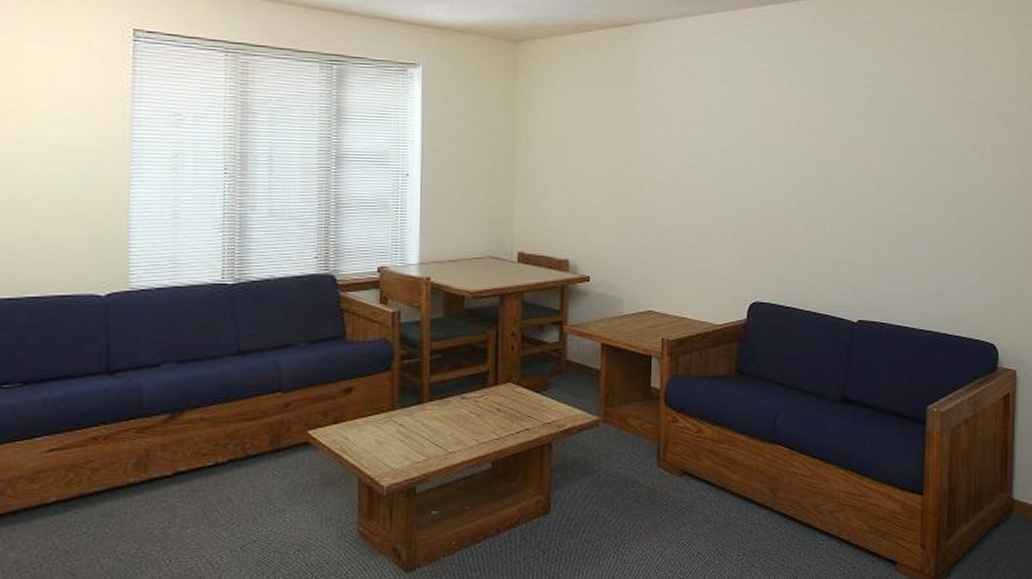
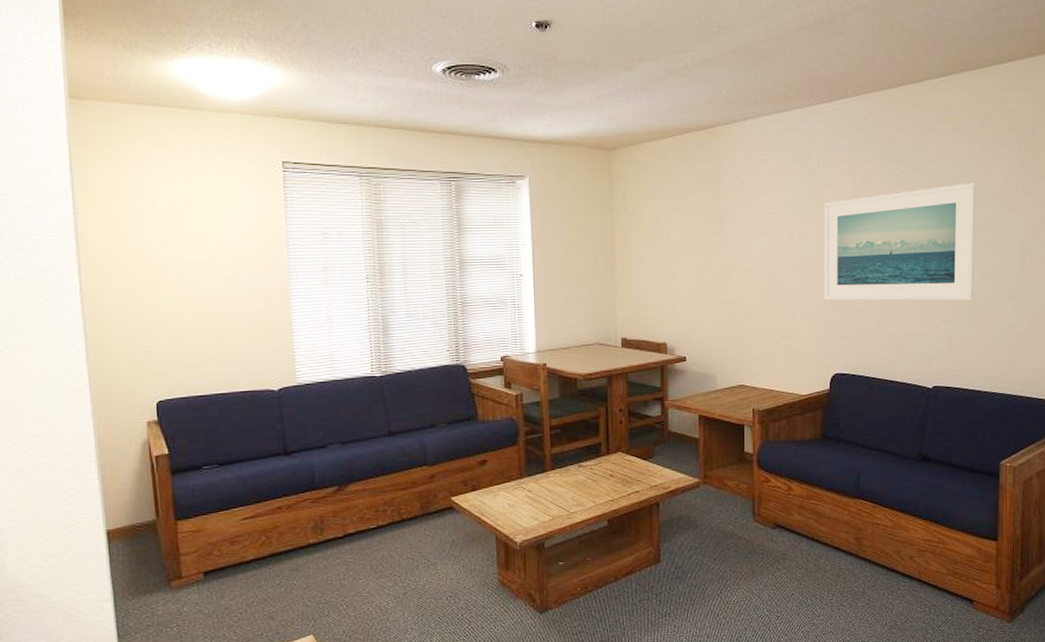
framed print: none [744,102,906,229] -> present [823,182,976,301]

